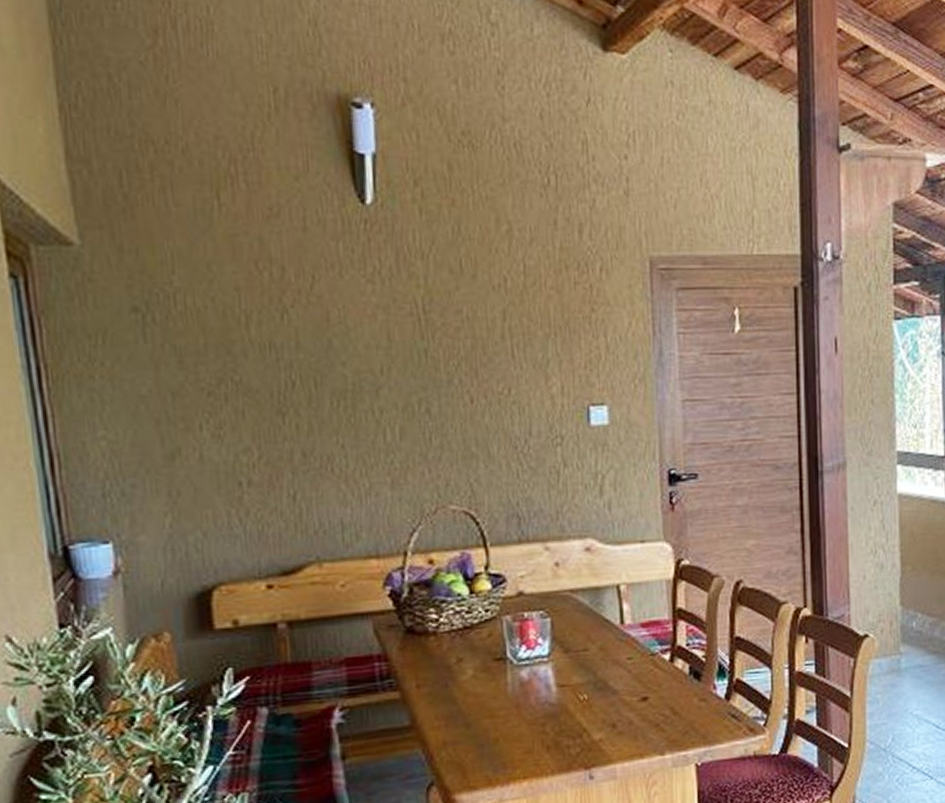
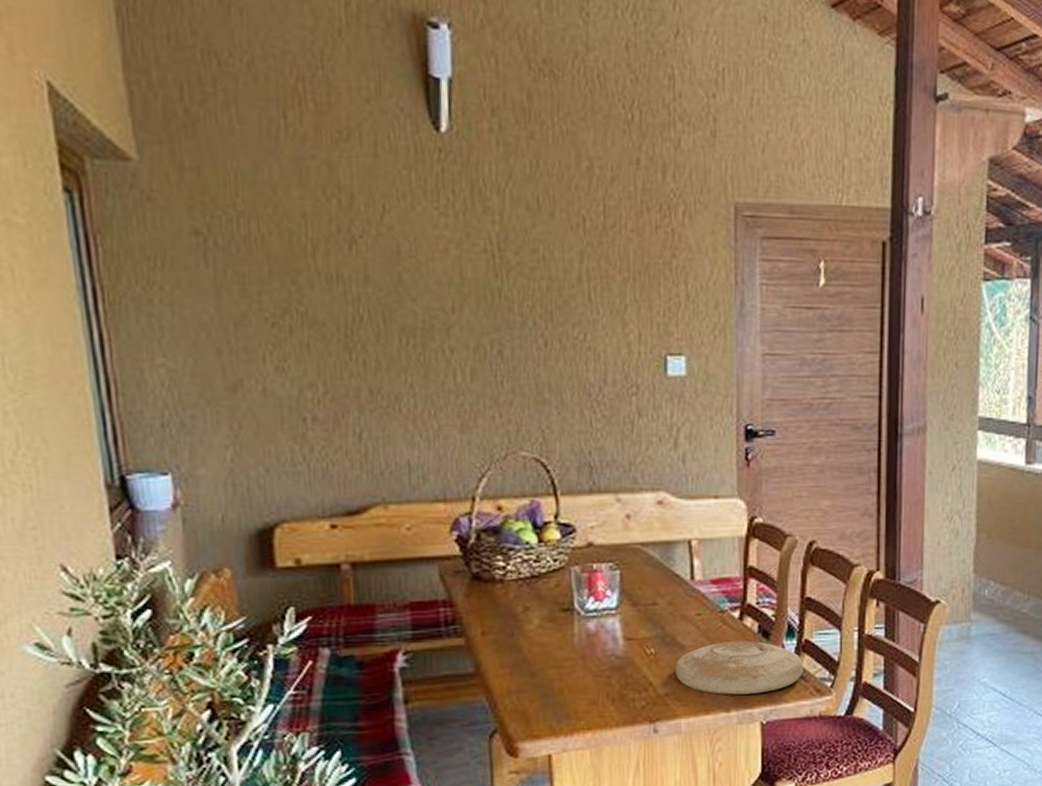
plate: none [609,682,736,738] -> present [675,640,804,695]

